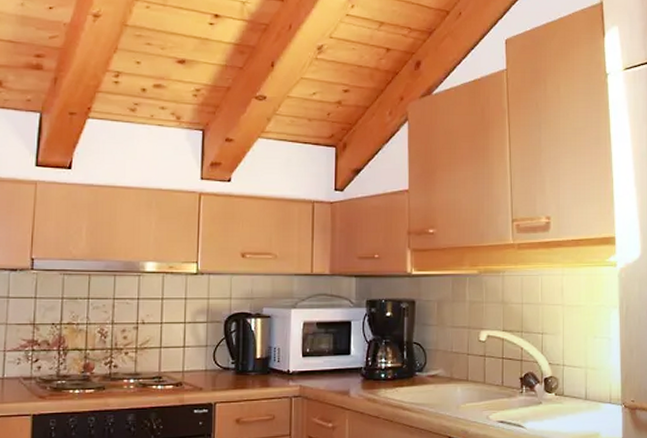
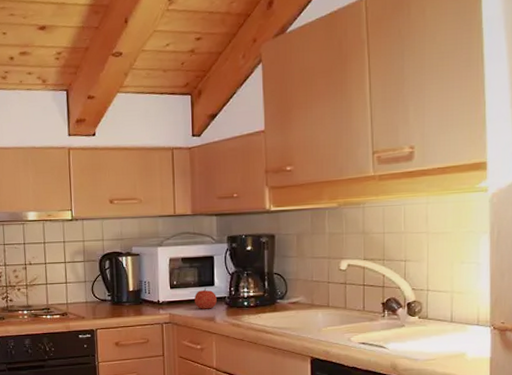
fruit: none [328,357,352,381] -> present [194,288,217,309]

